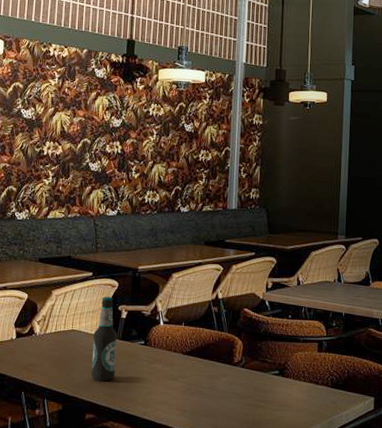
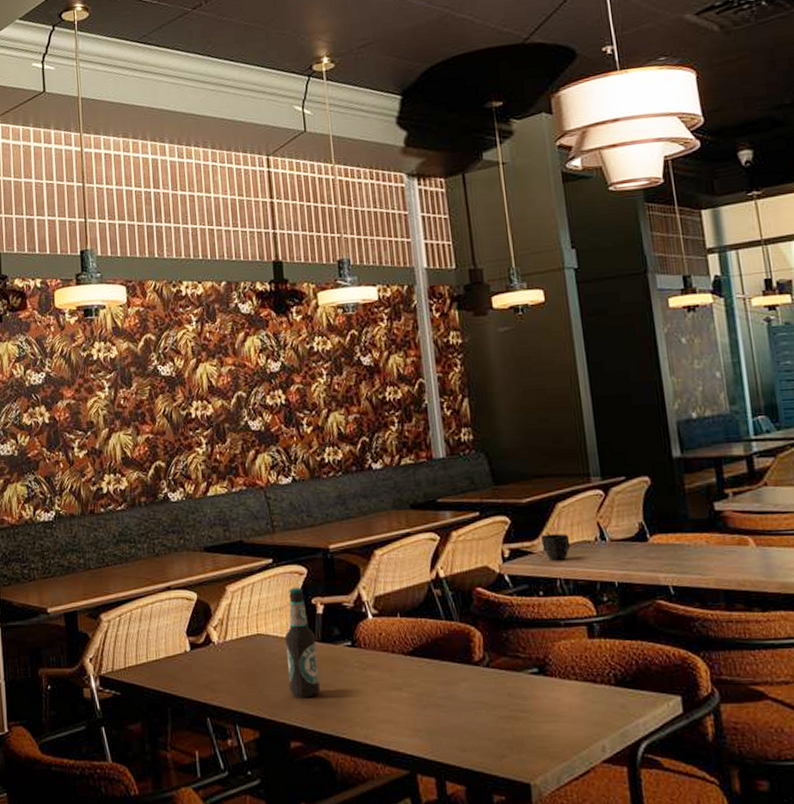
cup: none [296,274,317,294] -> present [541,534,571,560]

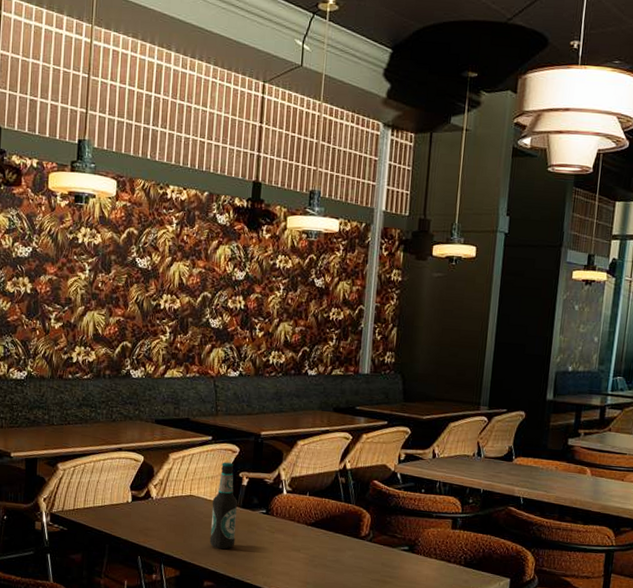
cup: present [541,534,571,560] -> none [431,446,454,468]

